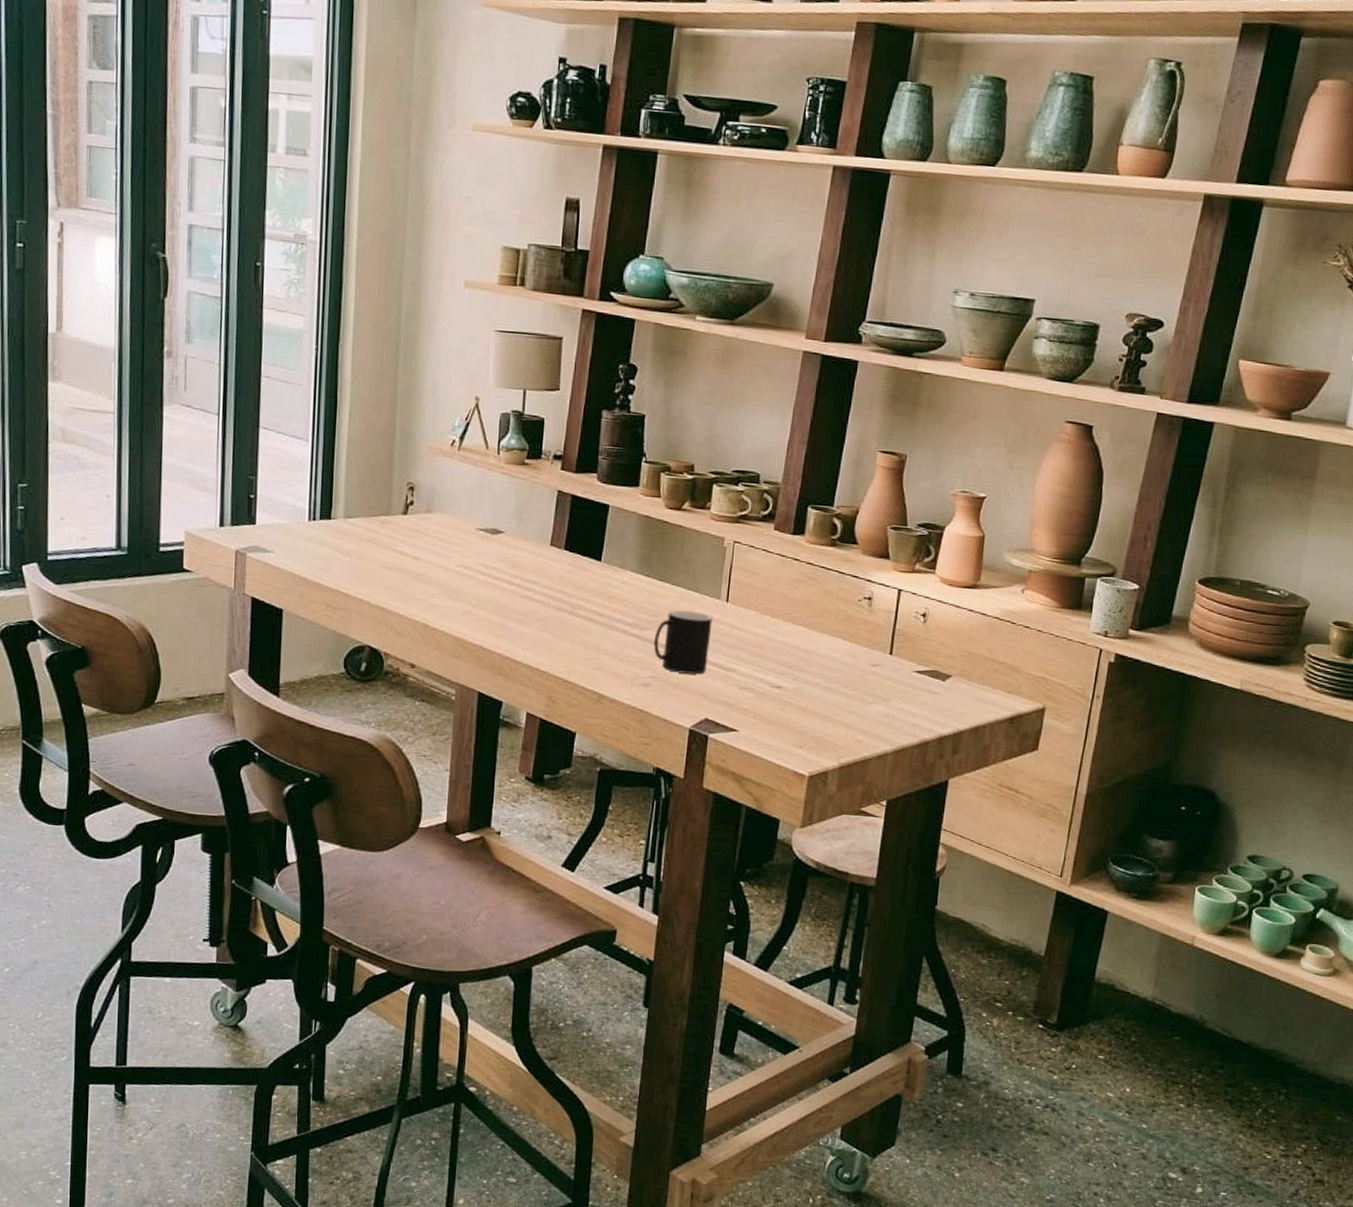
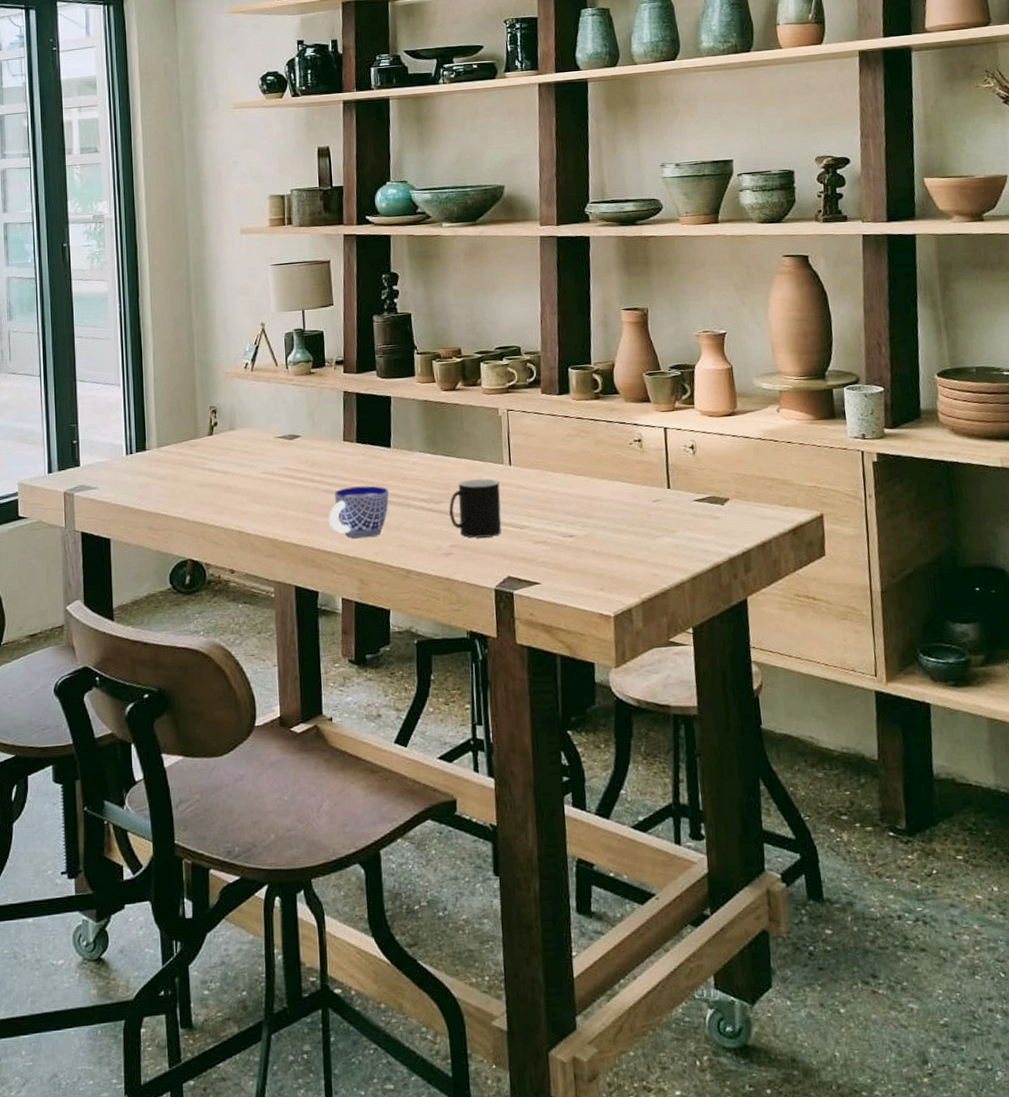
cup: none [524,596,592,654] -> present [329,485,389,539]

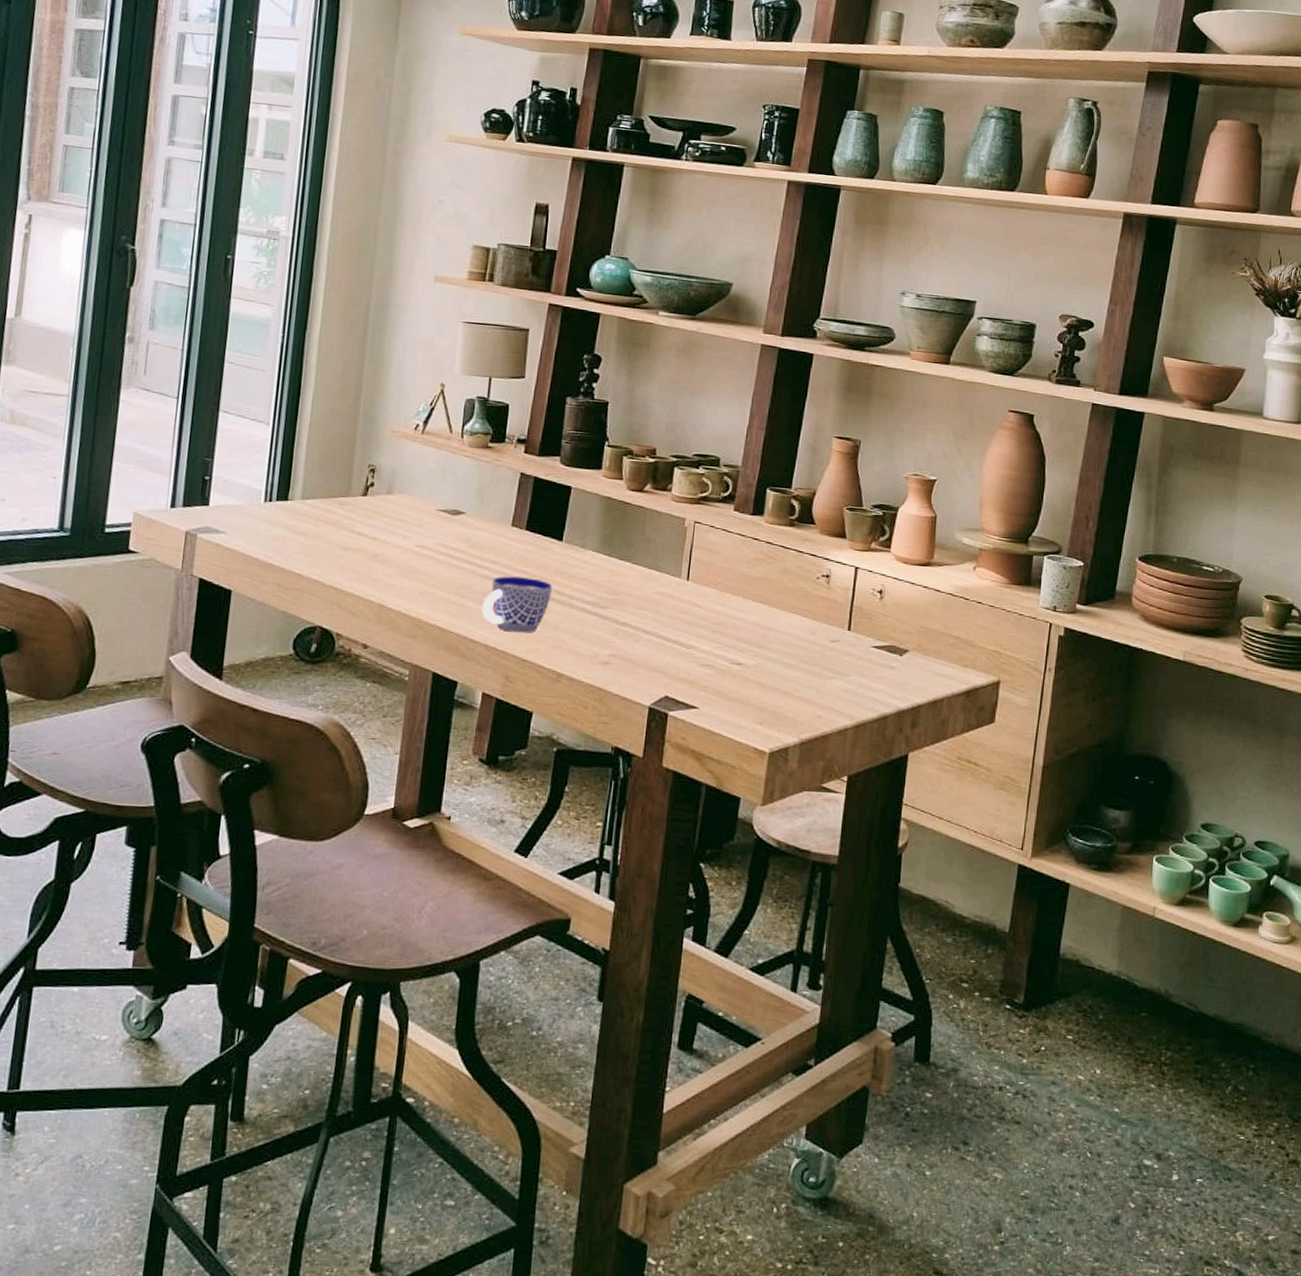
cup: present [449,478,502,538] -> none [614,588,673,652]

